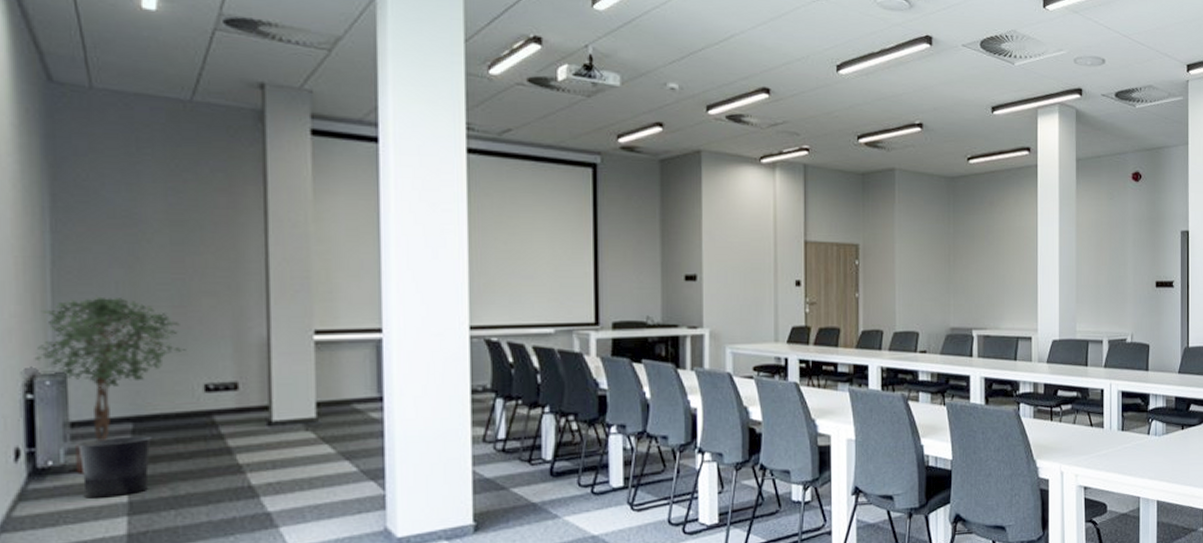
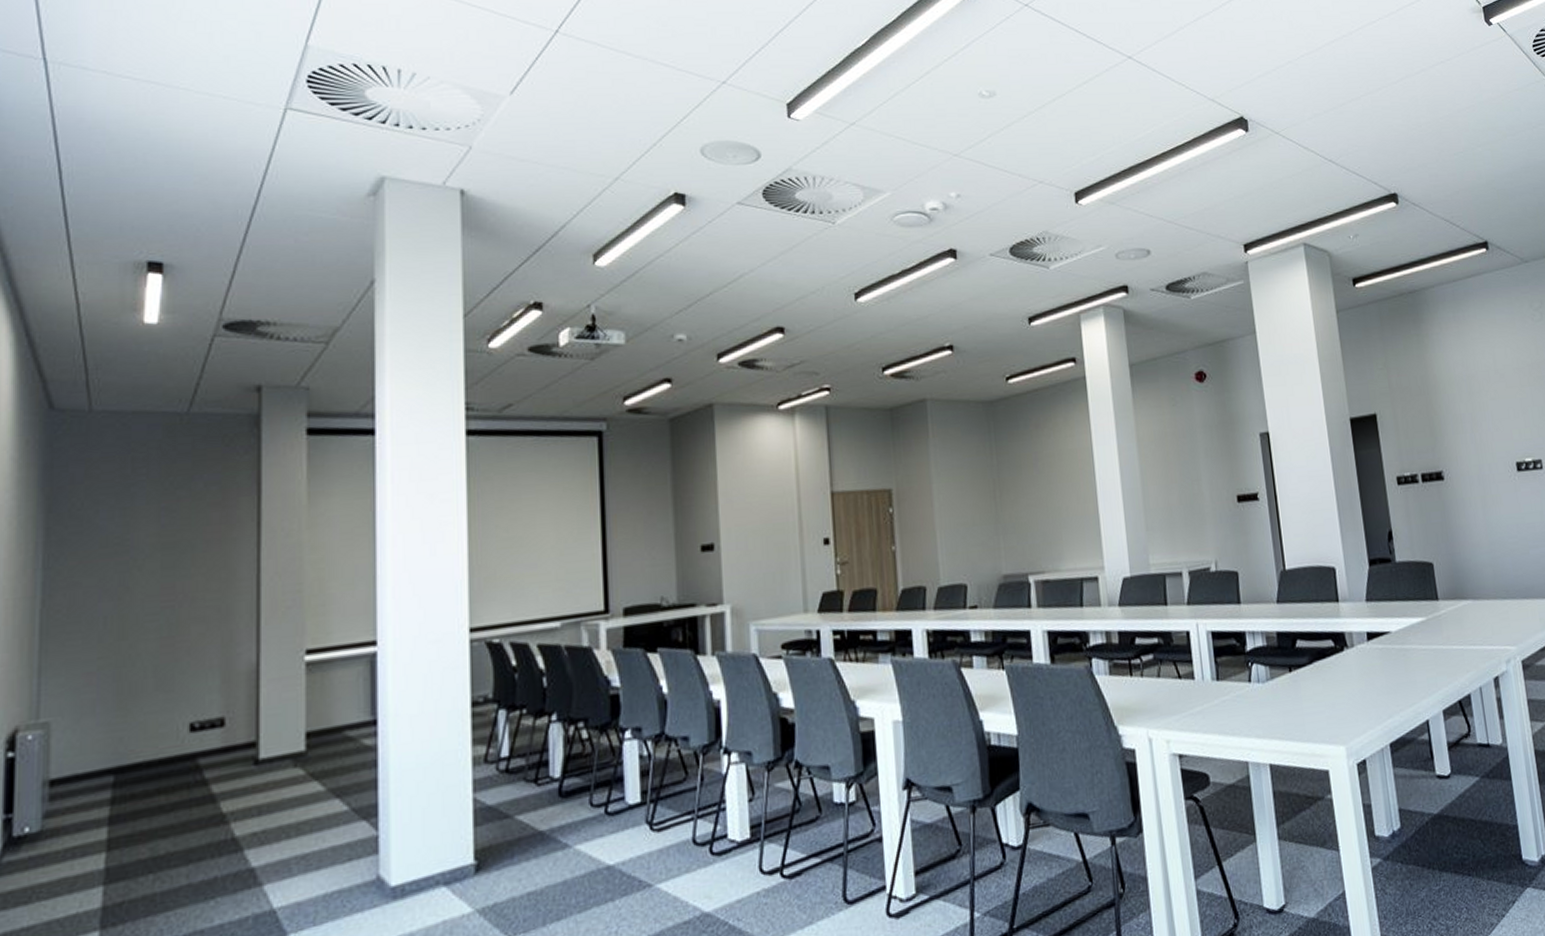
potted tree: present [34,295,187,475] -> none [17,633,173,841]
waste bin: present [77,436,152,500] -> none [56,788,133,870]

